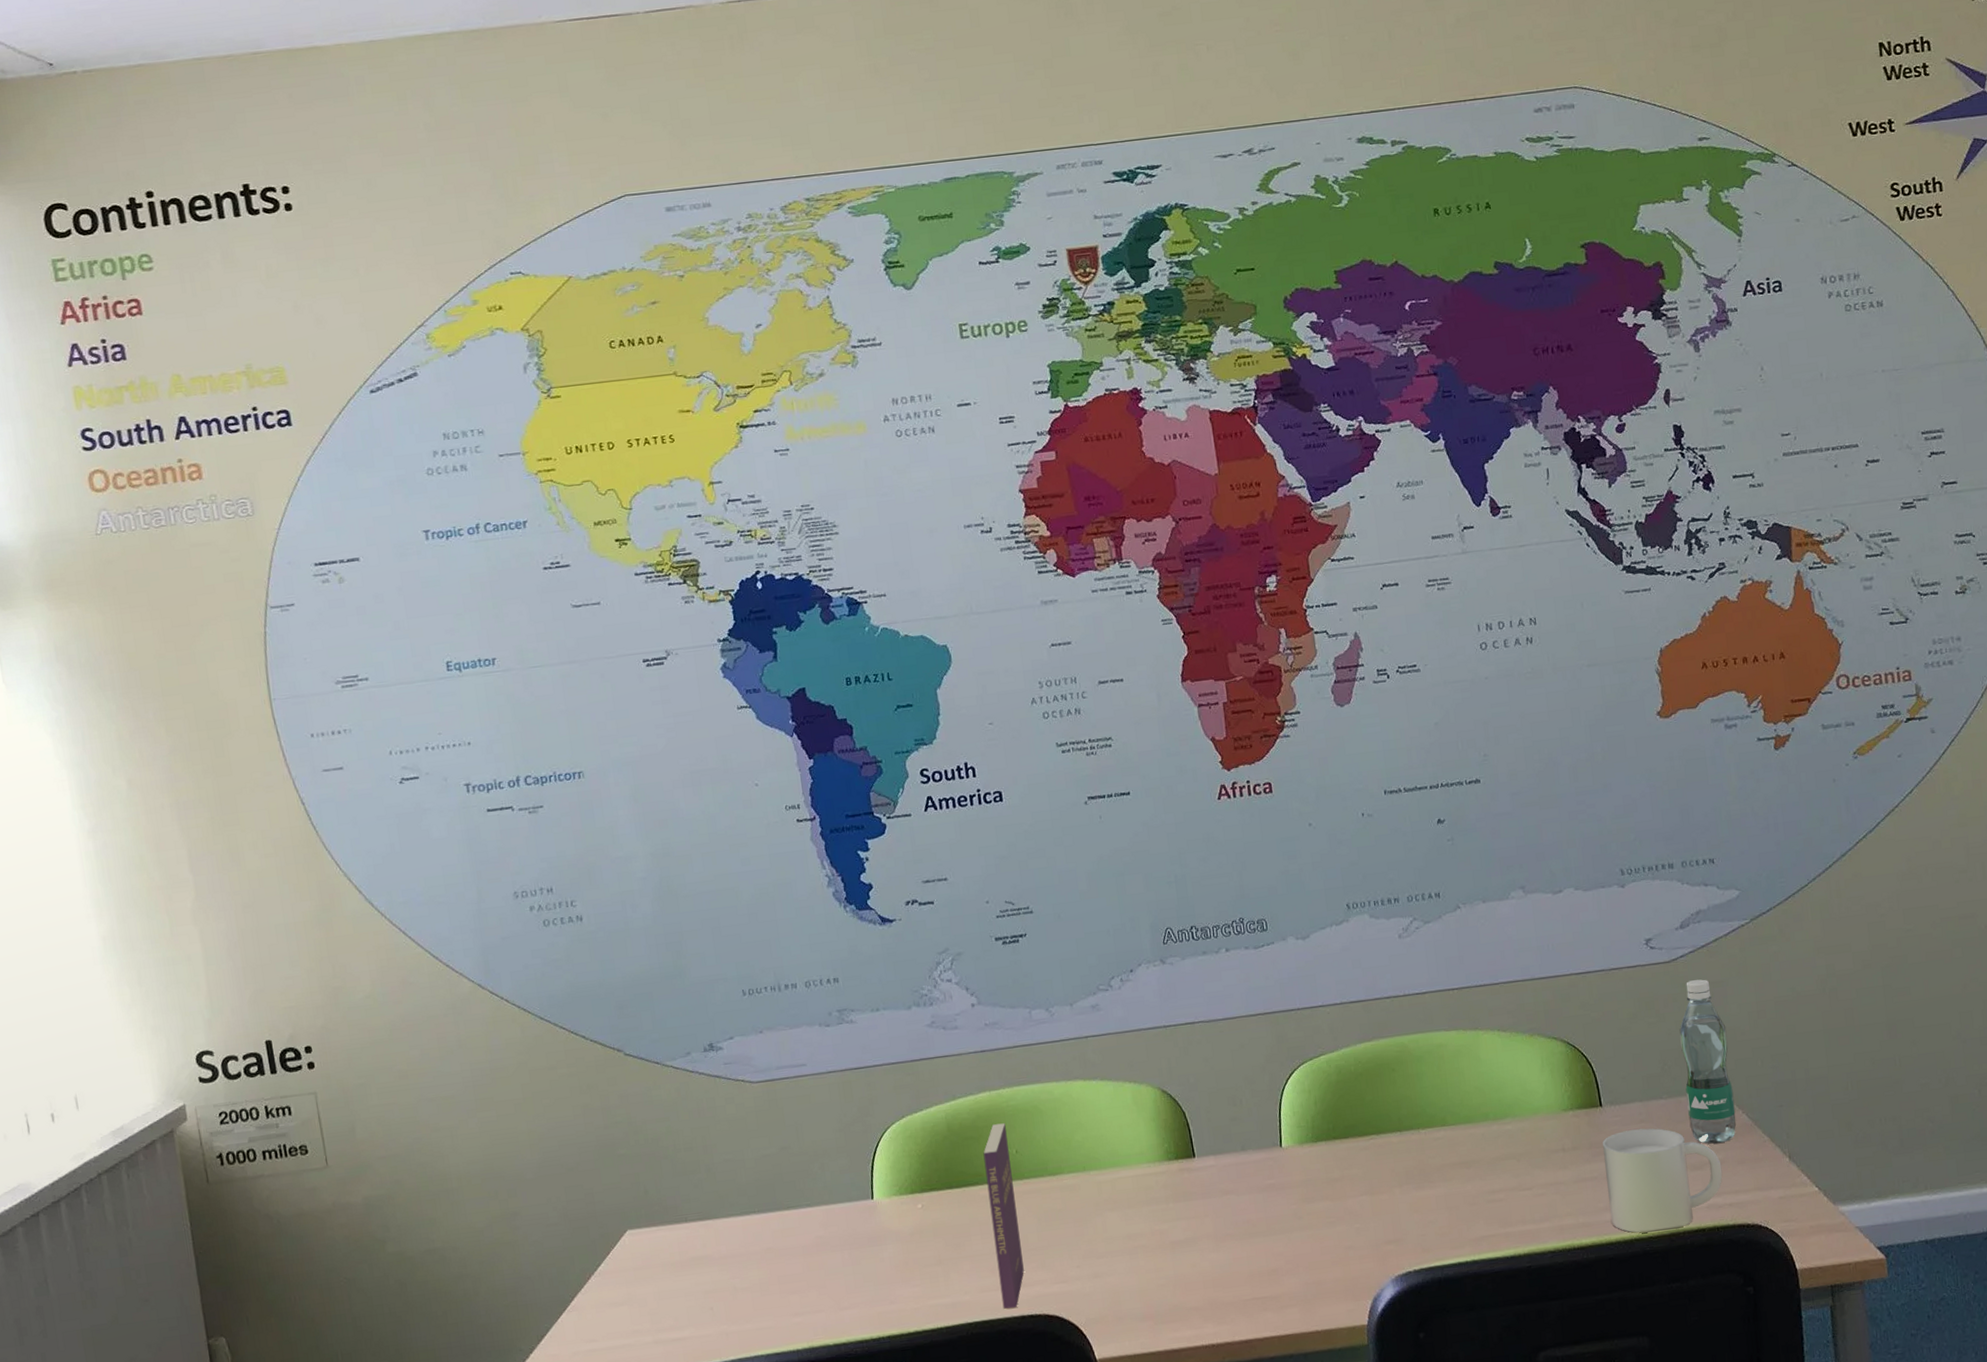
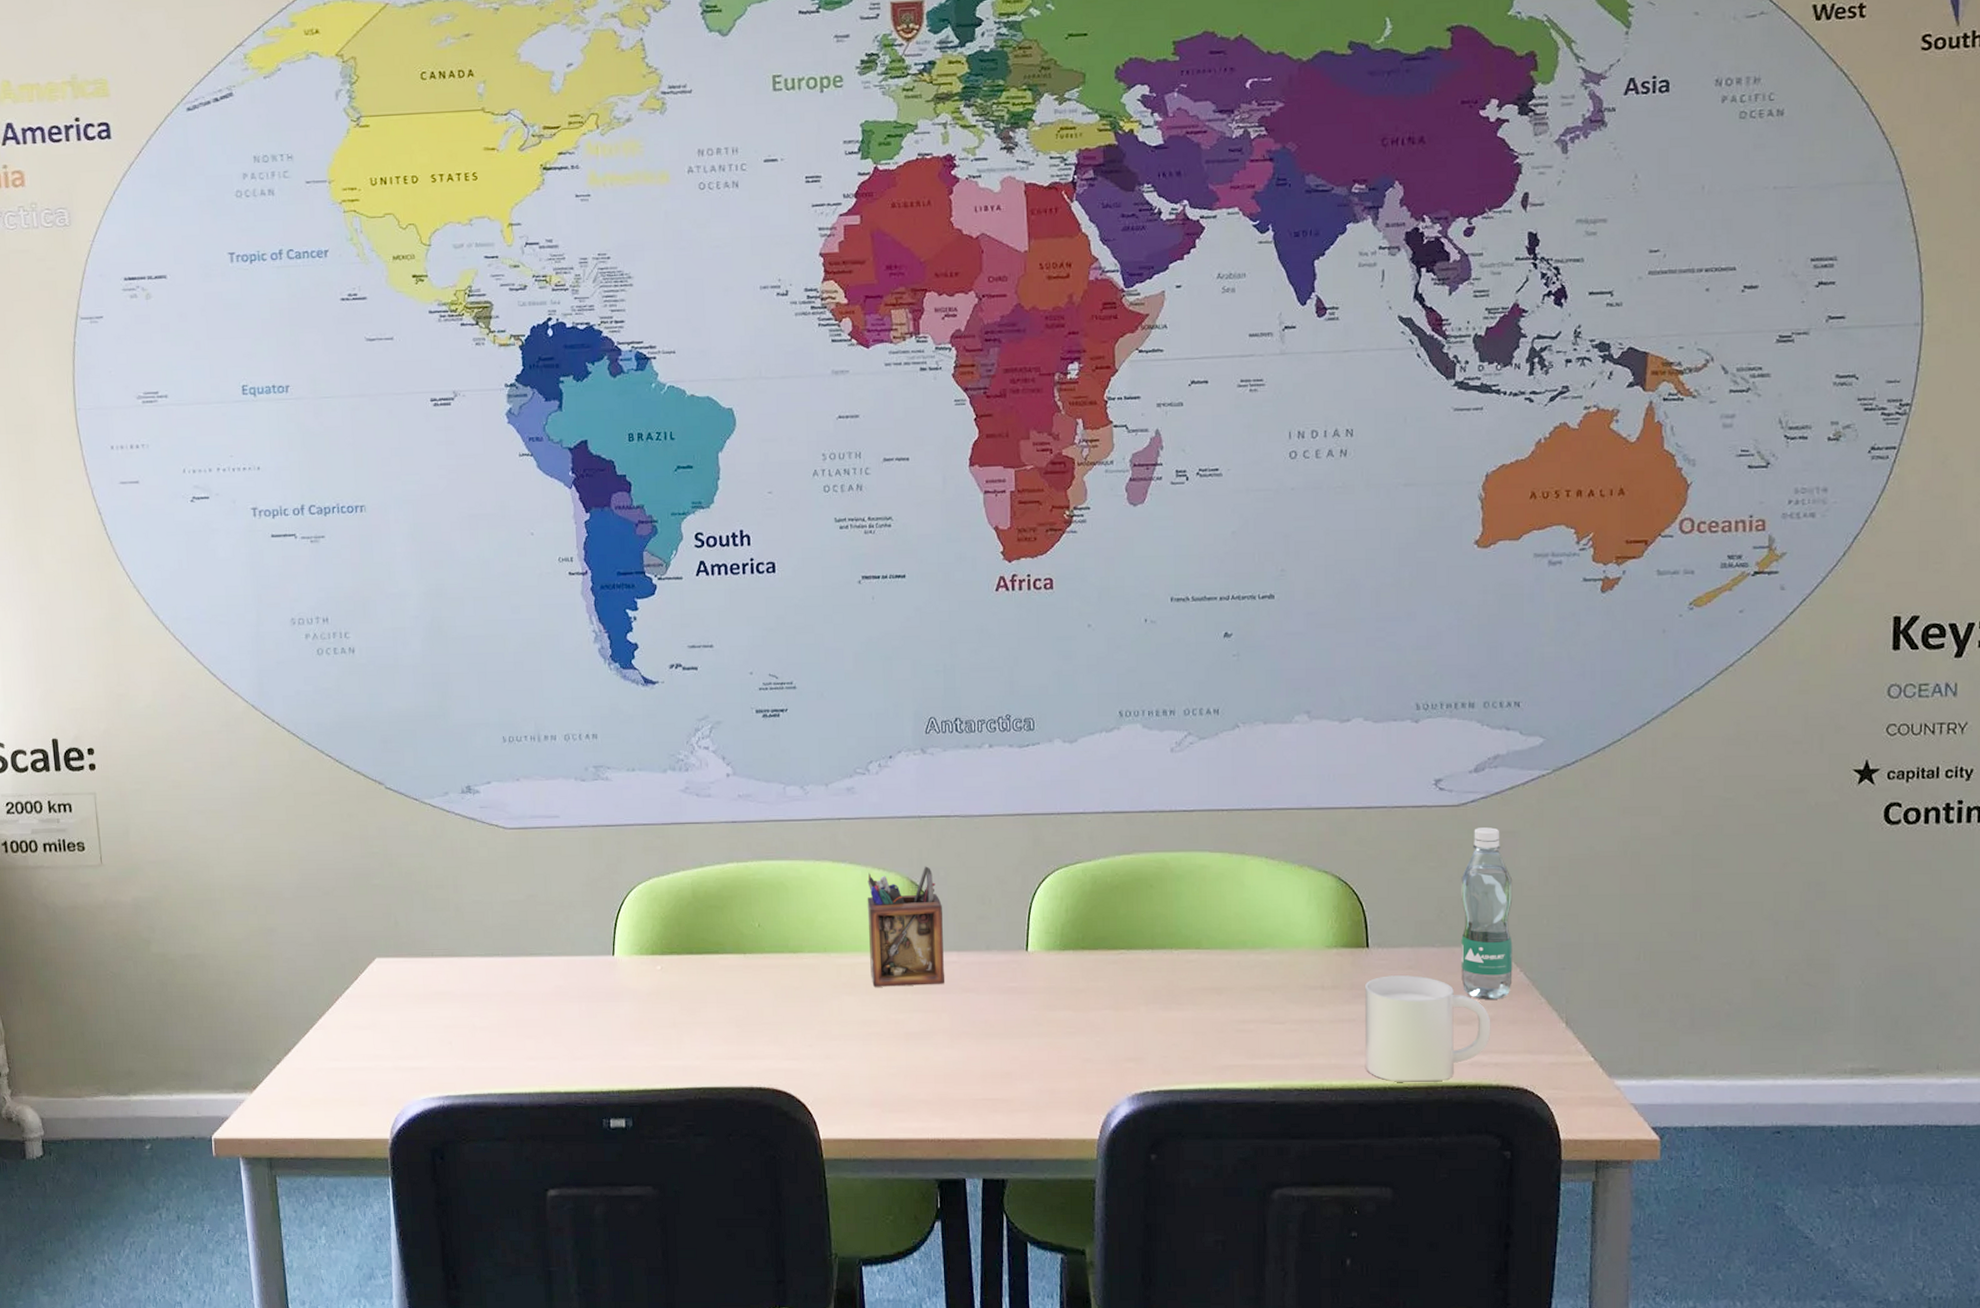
book: present [983,1123,1024,1309] -> none [726,896,756,1078]
desk organizer: none [1120,1074,1204,1200] -> present [867,866,944,987]

